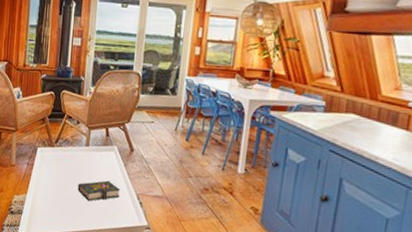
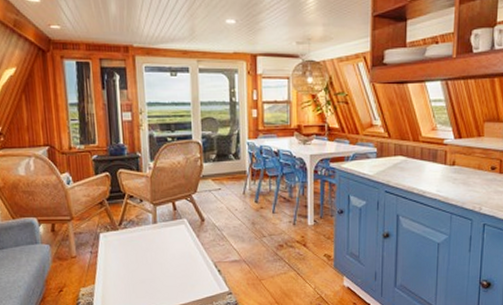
book: present [77,180,121,202] -> none [150,254,197,279]

